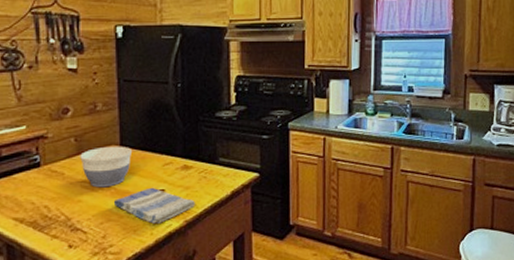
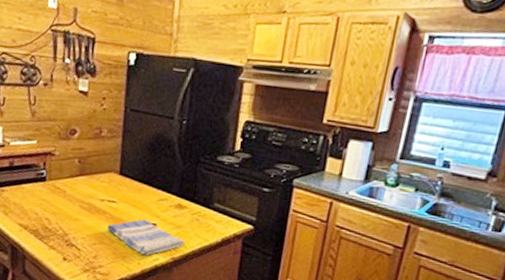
bowl: present [80,146,133,188] -> none [81,172,131,212]

